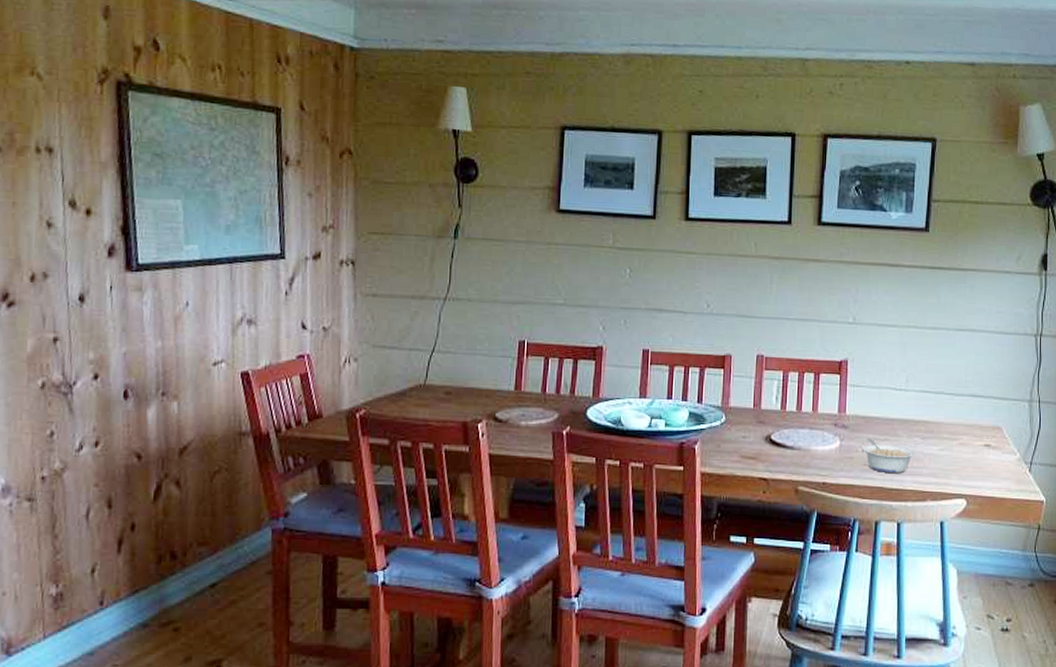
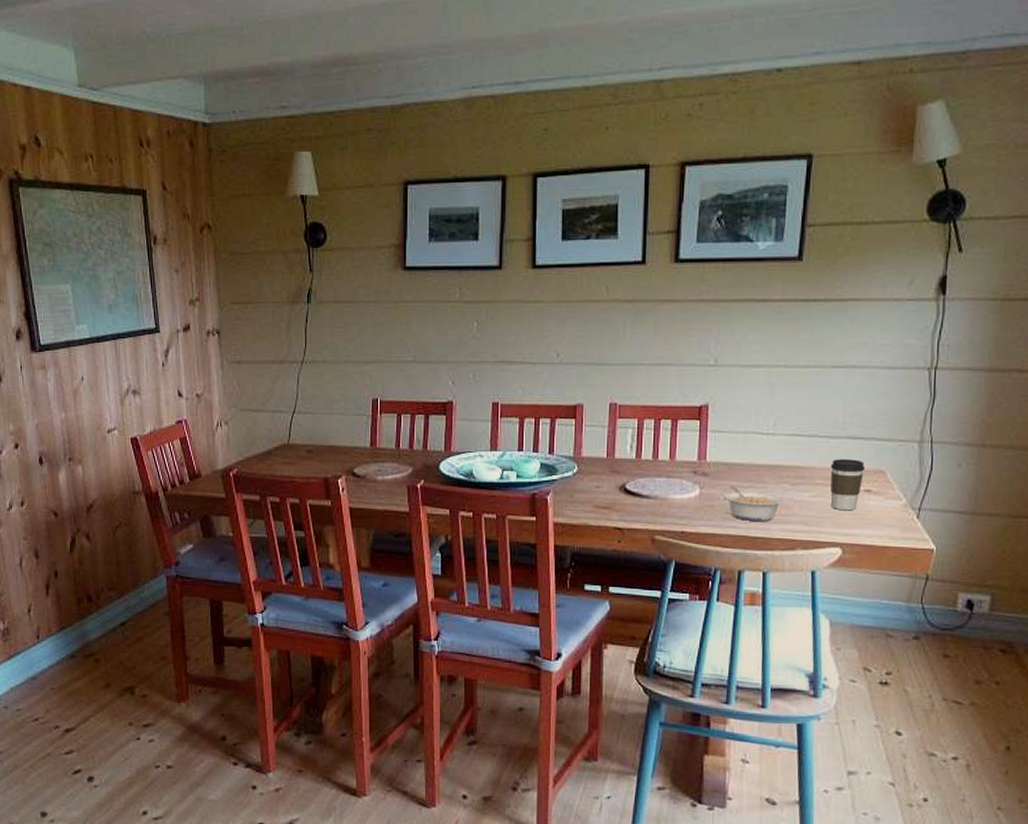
coffee cup: none [955,415,985,464] -> present [830,459,866,511]

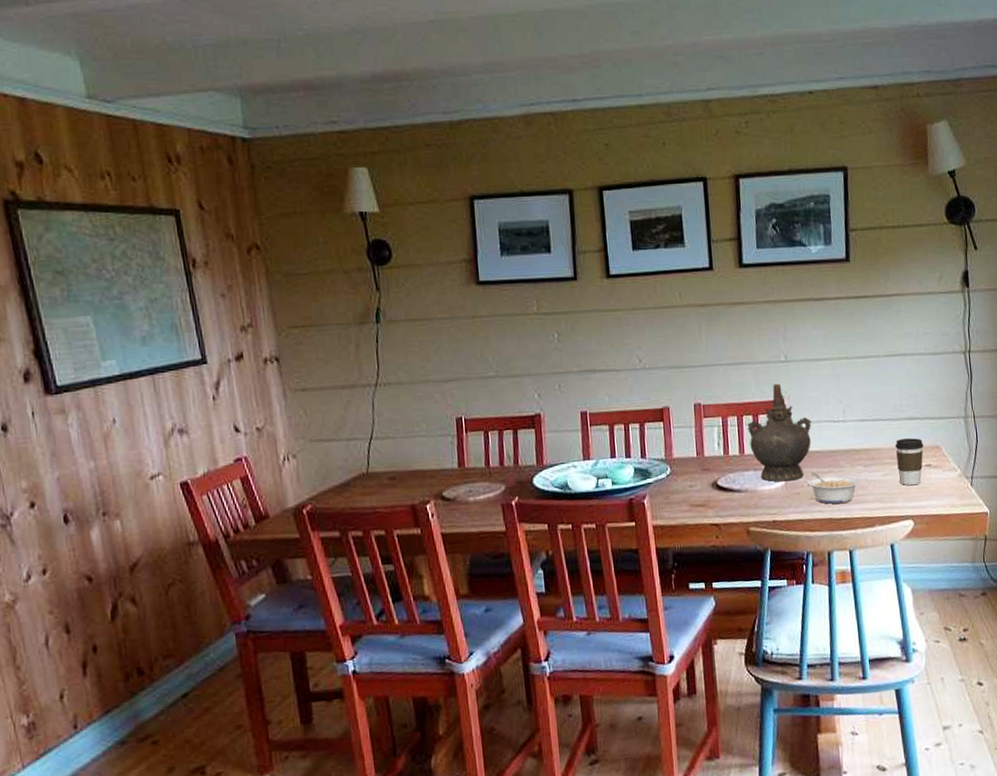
ceremonial vessel: none [664,389,737,492] -> present [747,383,812,482]

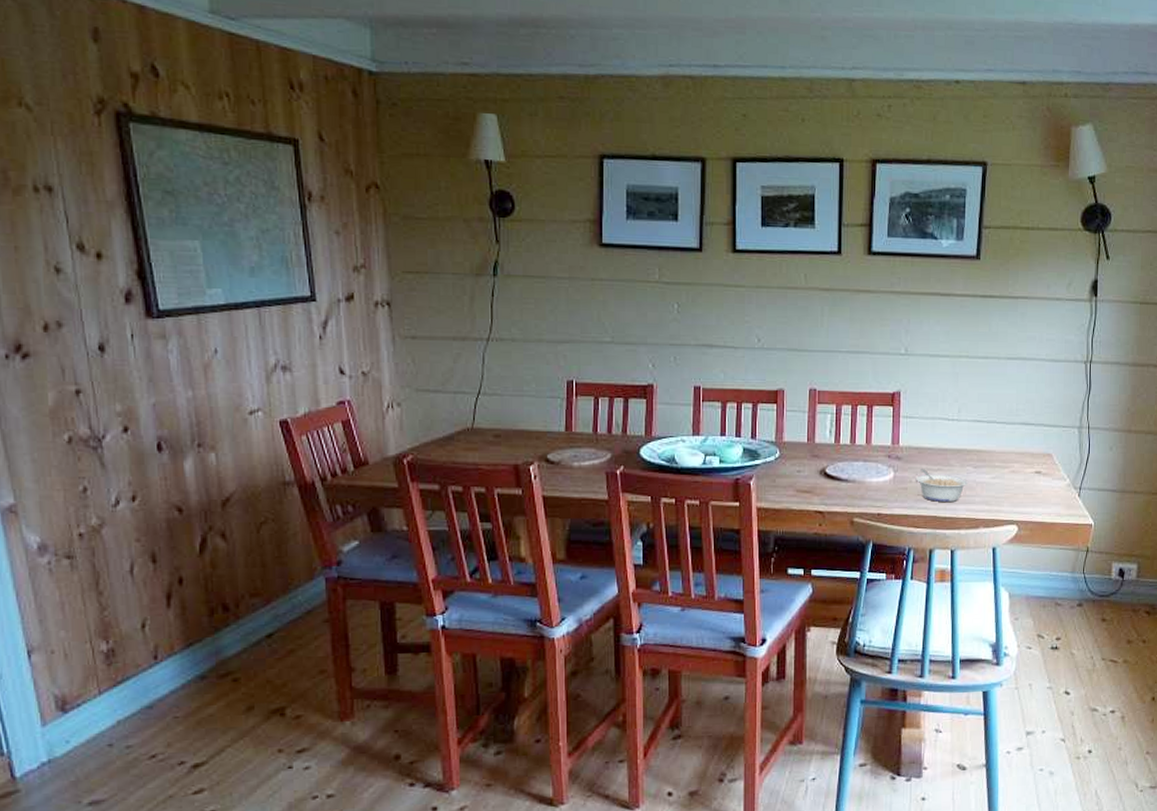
ceremonial vessel: present [747,383,812,482] -> none [861,376,926,475]
coffee cup: present [895,438,924,486] -> none [1007,444,1036,491]

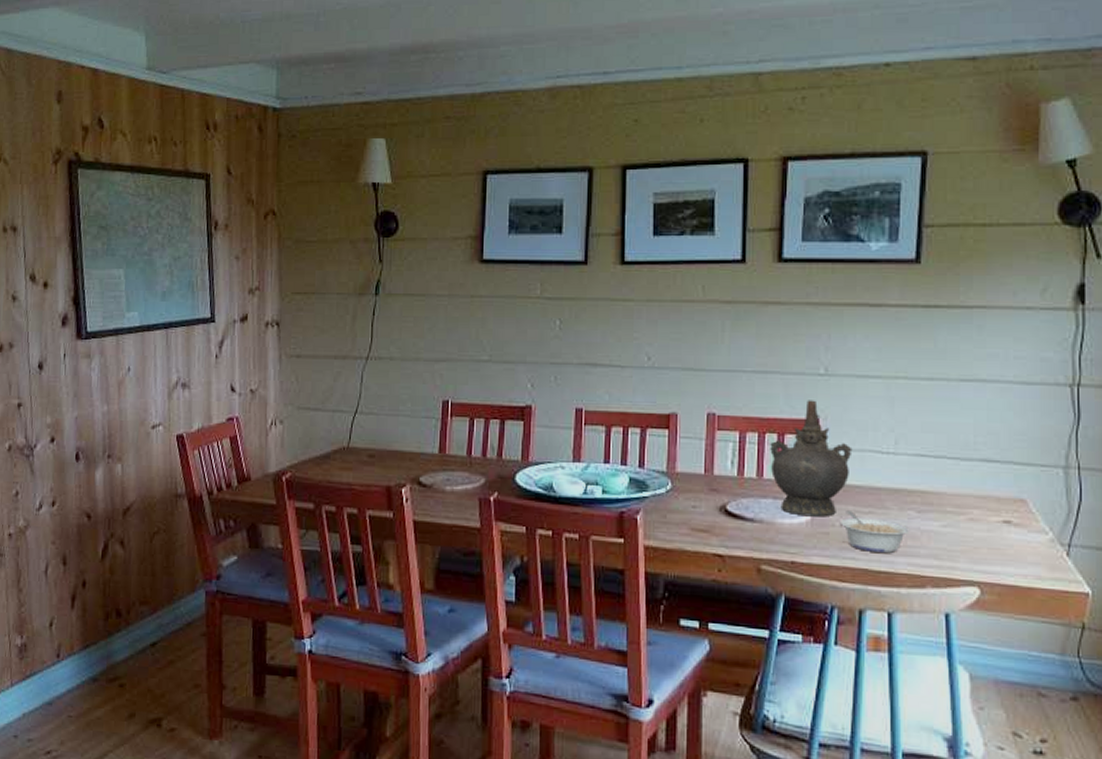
ceremonial vessel: none [861,376,926,475] -> present [770,400,853,517]

